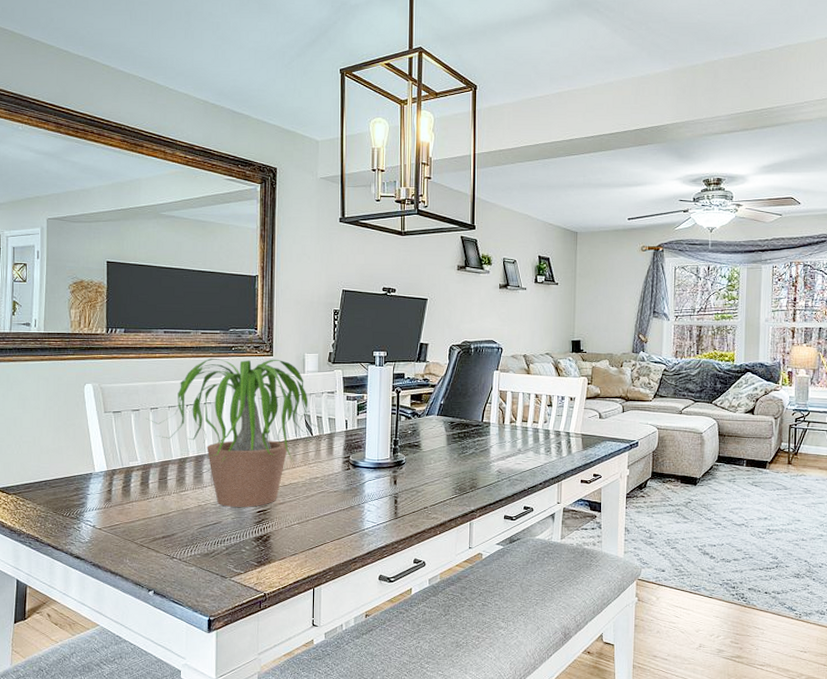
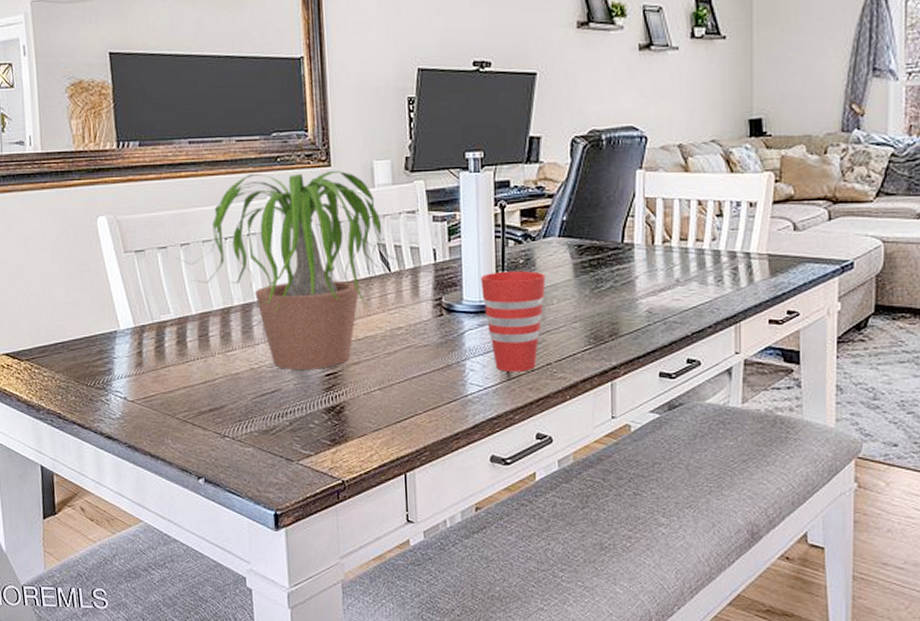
cup: none [379,438,426,513] -> present [481,271,546,372]

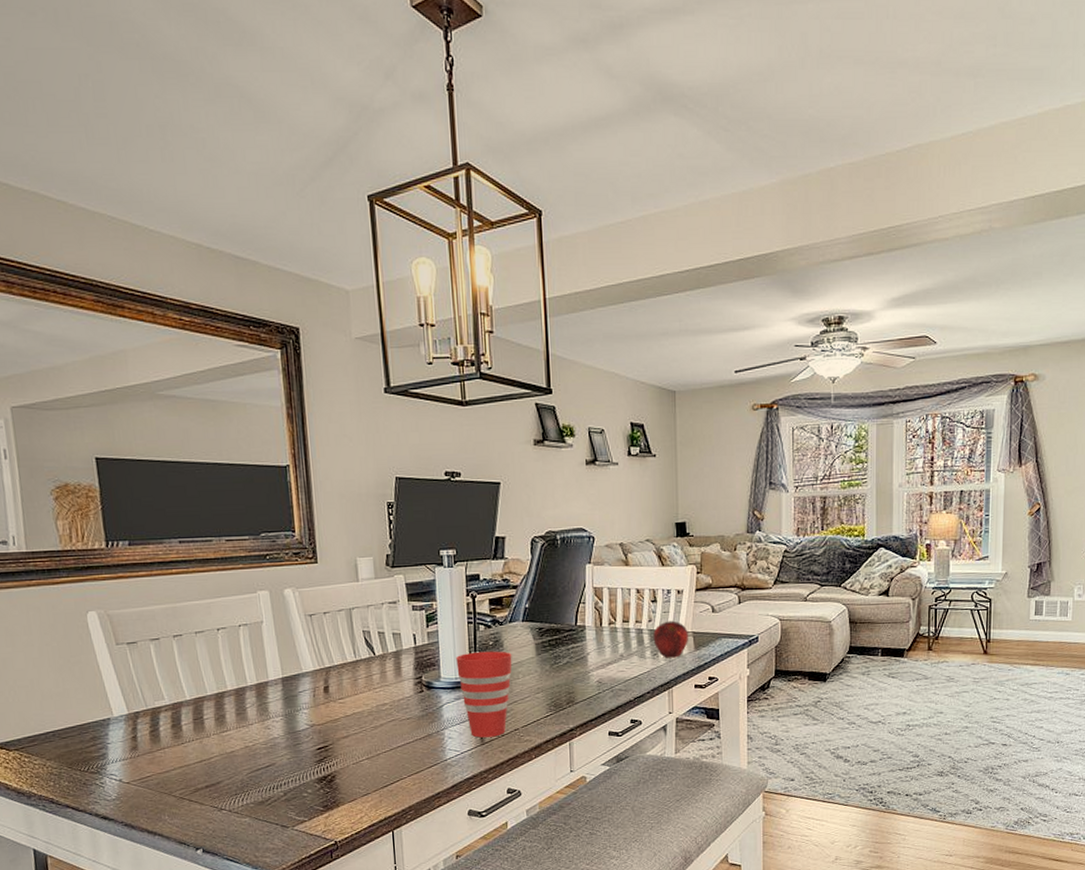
potted plant: present [176,170,402,369] -> none [169,566,385,746]
apple: none [717,240,763,286] -> present [653,621,689,658]

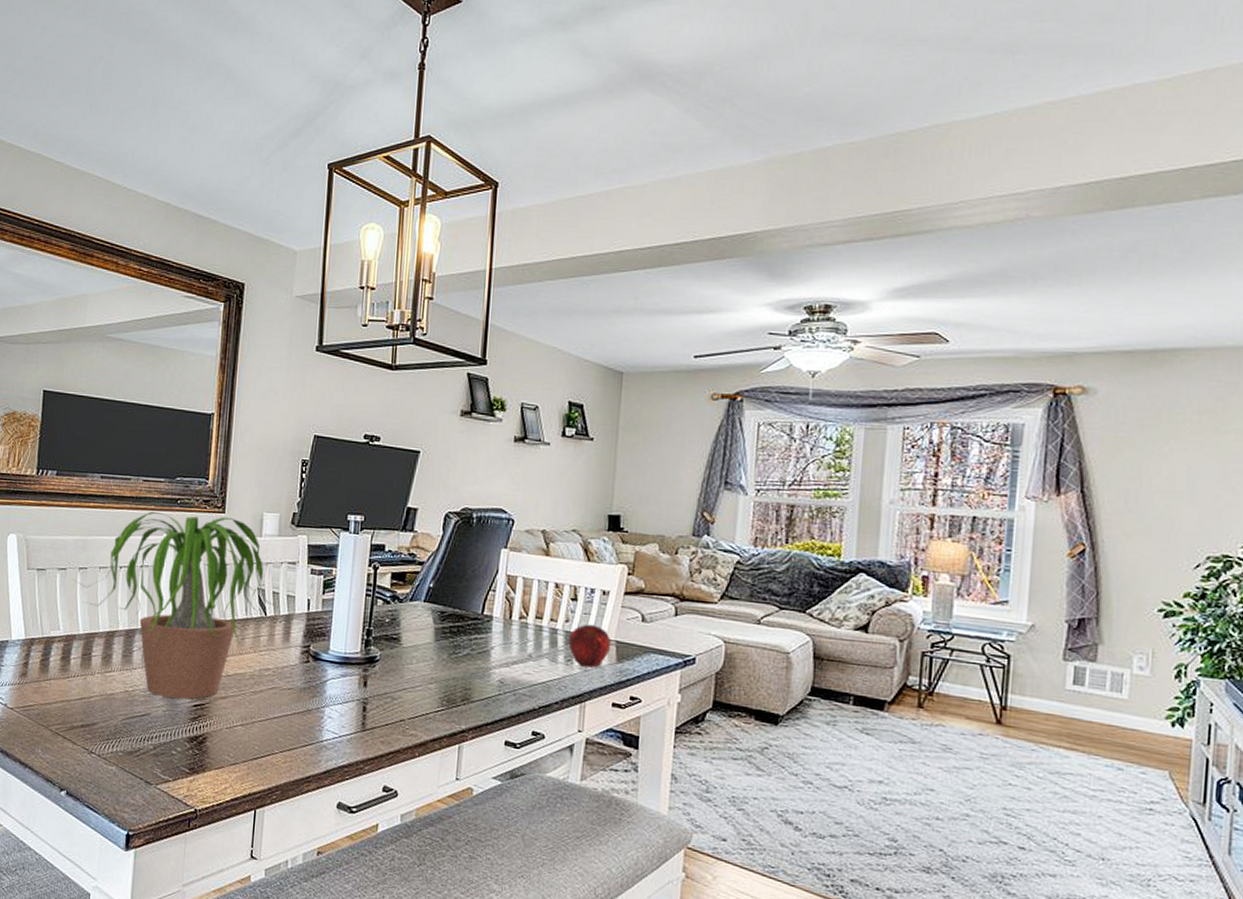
potted plant: none [169,566,385,746] -> present [73,512,278,699]
cup: present [456,651,512,738] -> none [347,627,408,725]

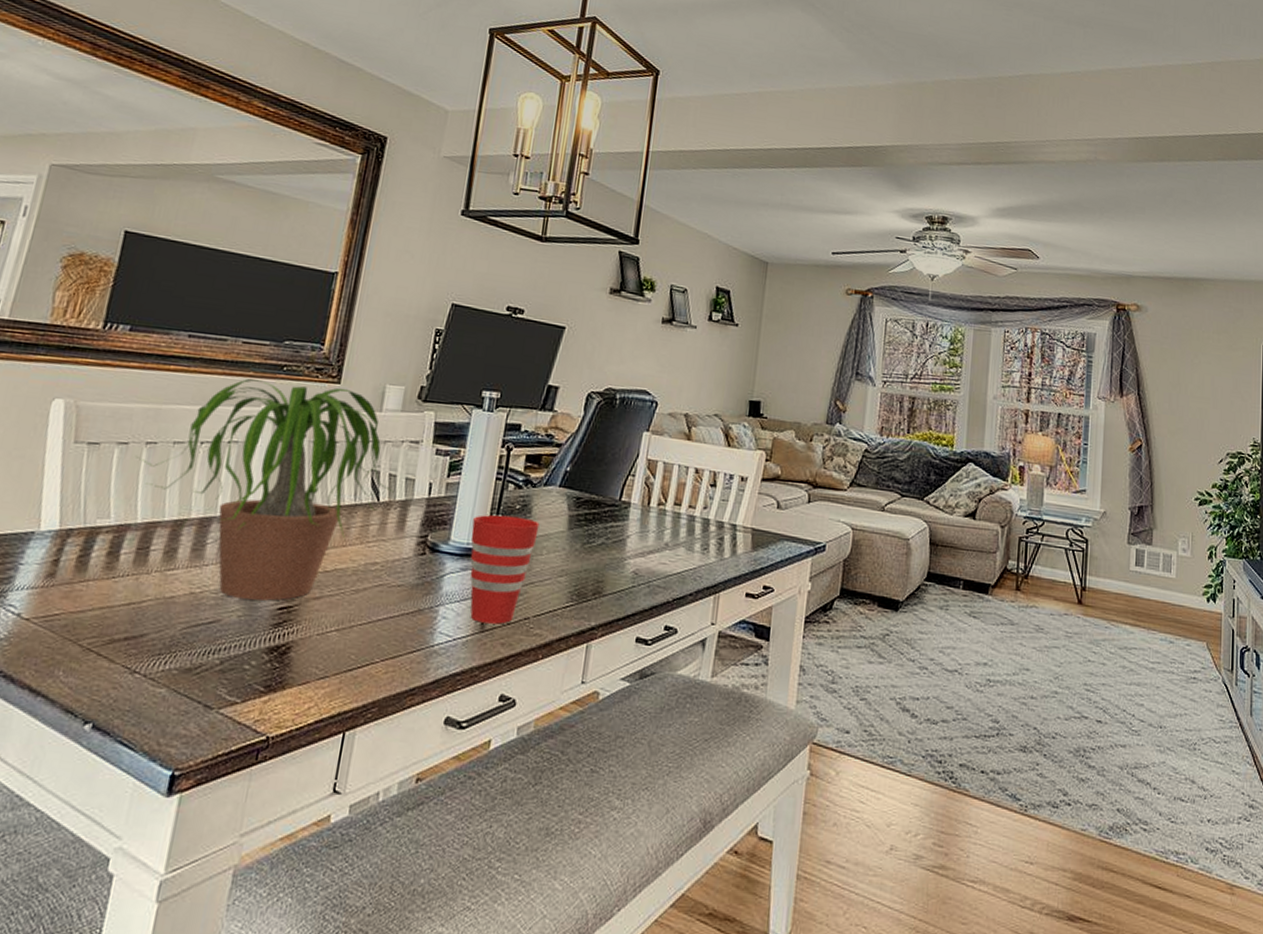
cup: none [347,627,408,725] -> present [469,514,540,625]
apple: present [568,624,612,668] -> none [705,510,748,557]

